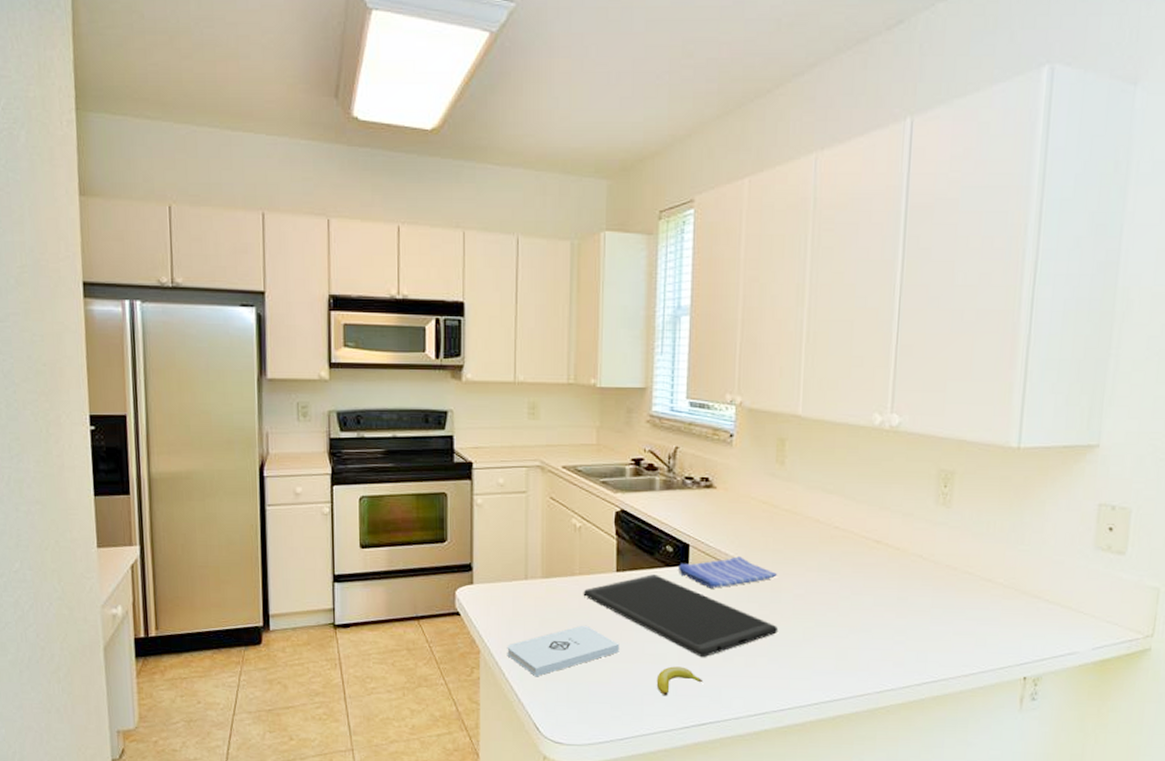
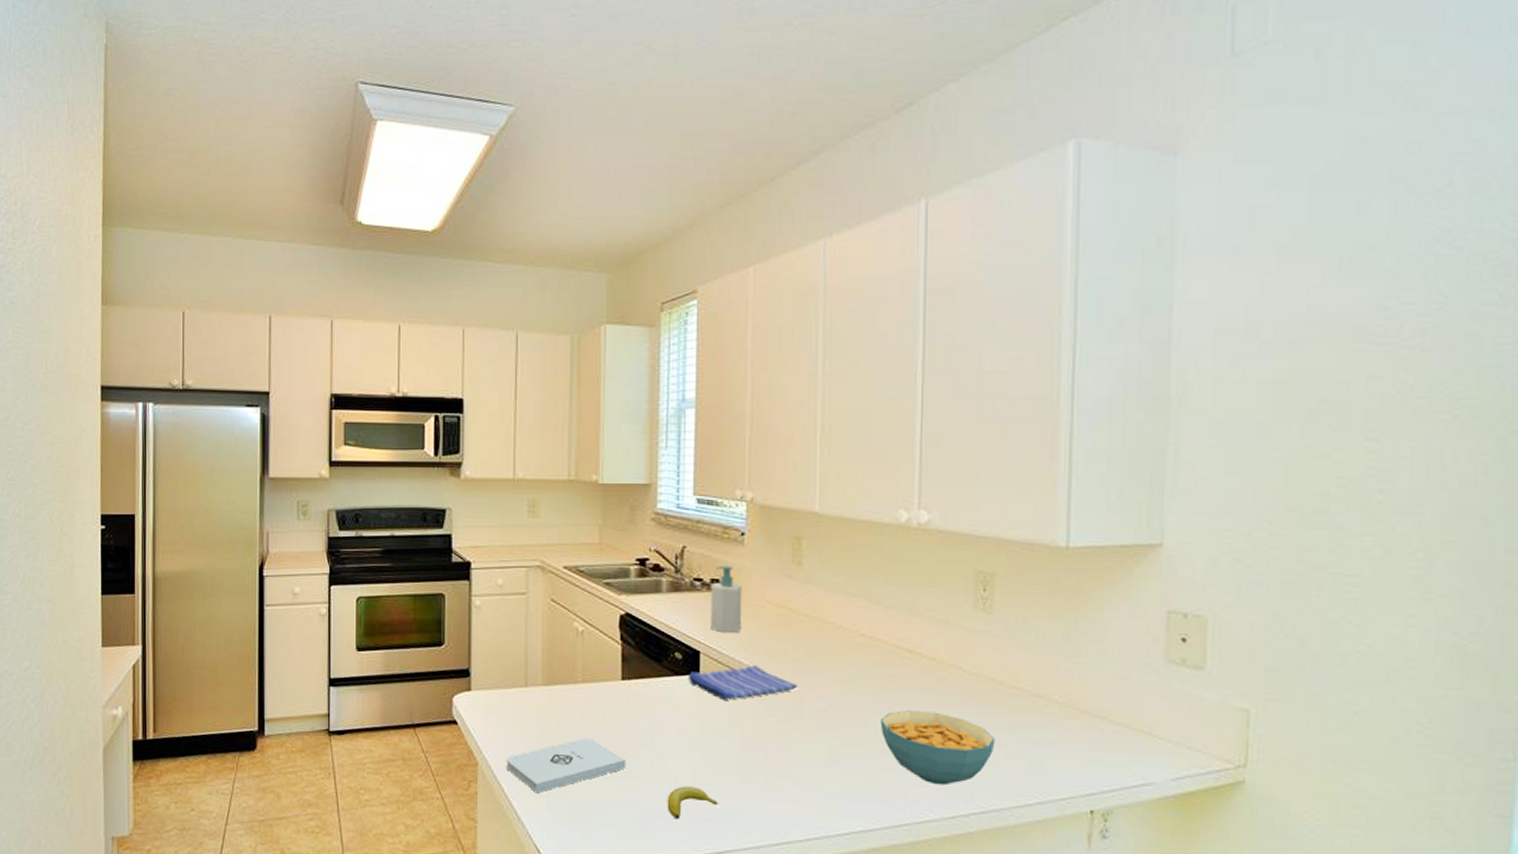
cutting board: present [583,574,779,658] -> none [586,683,801,778]
soap bottle: none [700,465,730,527] -> present [711,565,743,633]
cereal bowl: none [848,594,948,659] -> present [880,710,996,786]

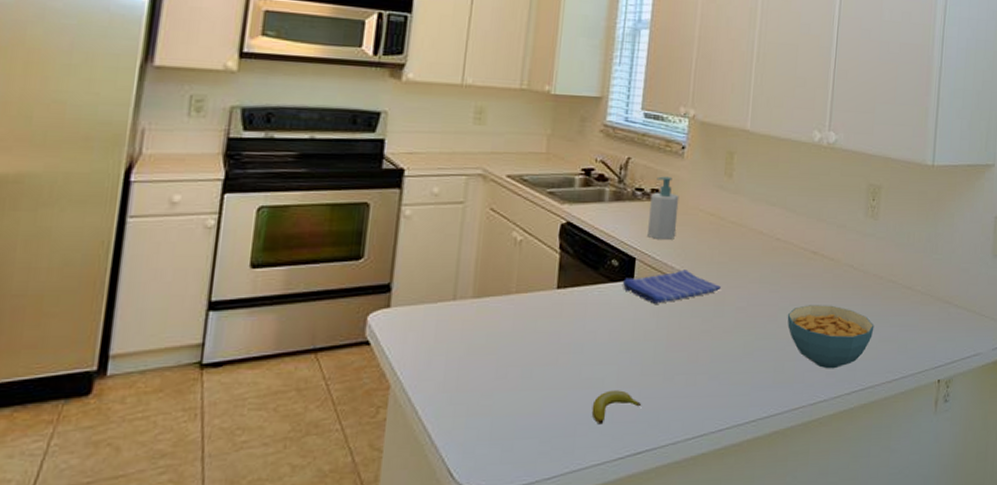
notepad: present [506,737,626,794] -> none [423,349,555,413]

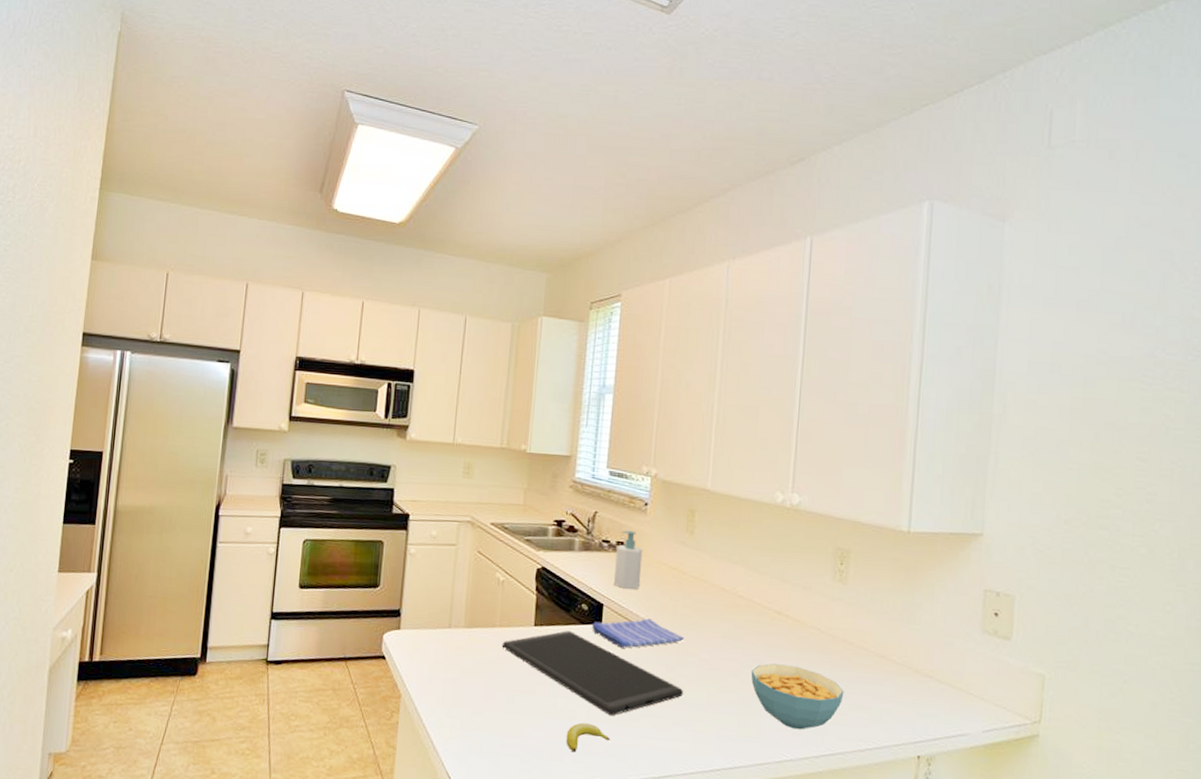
cutting board: none [518,291,720,379] -> present [501,630,684,716]

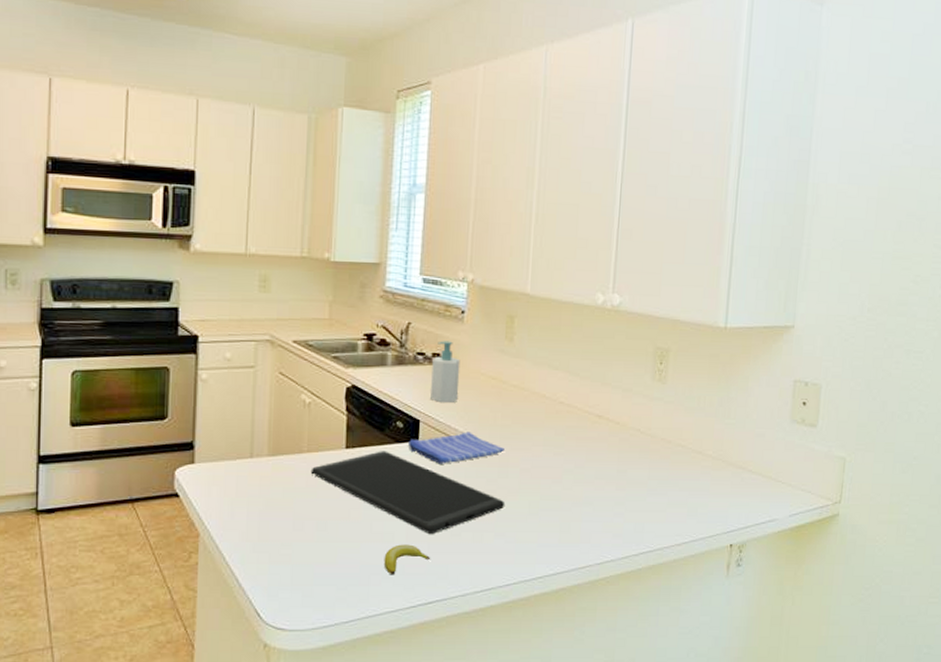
cereal bowl: present [750,663,844,730] -> none [572,468,663,531]

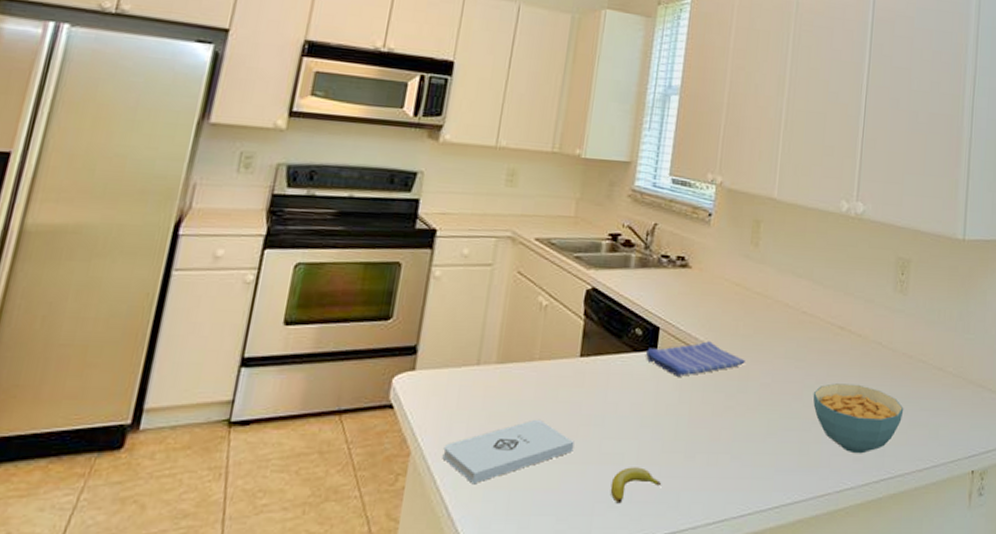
notepad: none [228,504,347,560] -> present [442,419,575,485]
cutting board: present [310,451,506,535] -> none [540,360,744,457]
soap bottle: present [430,341,461,402] -> none [672,243,705,309]
cereal bowl: none [572,468,663,531] -> present [813,383,904,454]

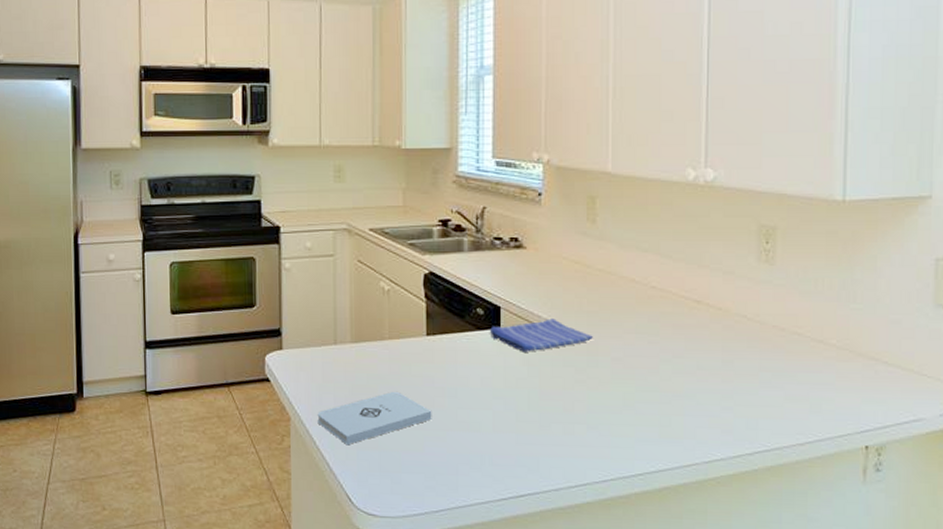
banana: present [610,467,662,502] -> none [471,434,520,465]
cereal bowl: present [813,383,904,454] -> none [670,357,778,427]

